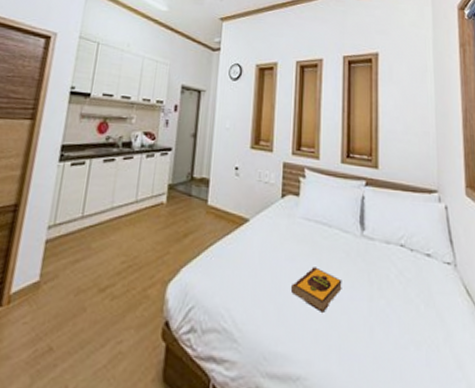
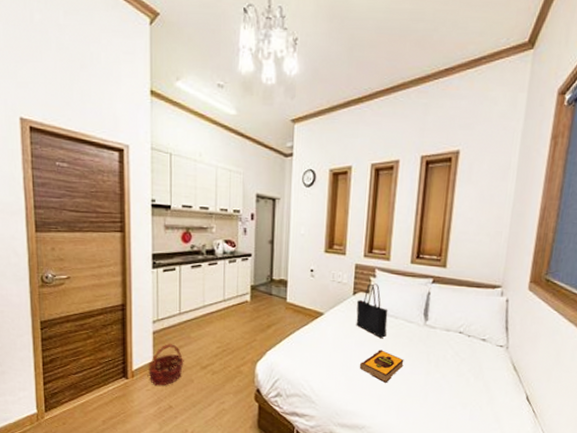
basket: none [29,256,79,317] -> present [147,344,184,386]
tote bag: none [285,185,321,251] -> present [356,283,388,338]

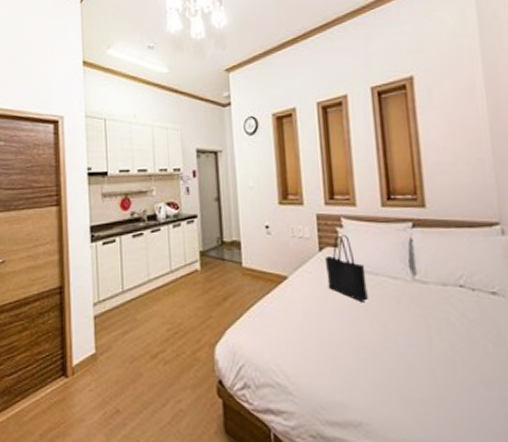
basket: present [147,344,184,386] -> none [89,329,131,384]
hardback book: present [359,350,404,383] -> none [340,317,397,361]

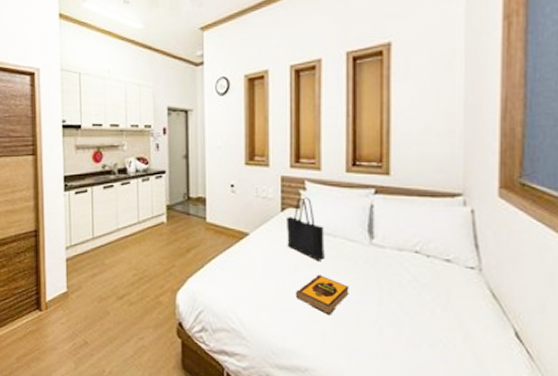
hardback book: none [340,317,397,361] -> present [295,275,349,315]

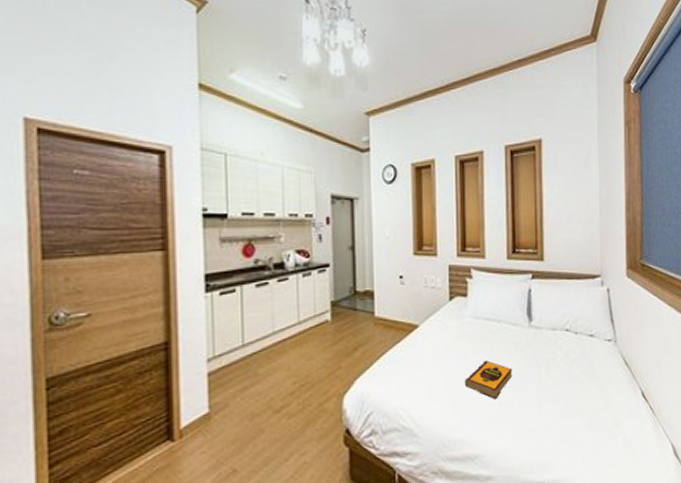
tote bag: present [285,197,325,261] -> none [454,285,490,347]

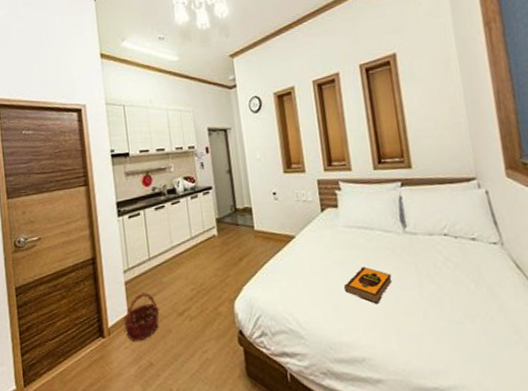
basket: none [201,386,251,445] -> present [123,292,160,341]

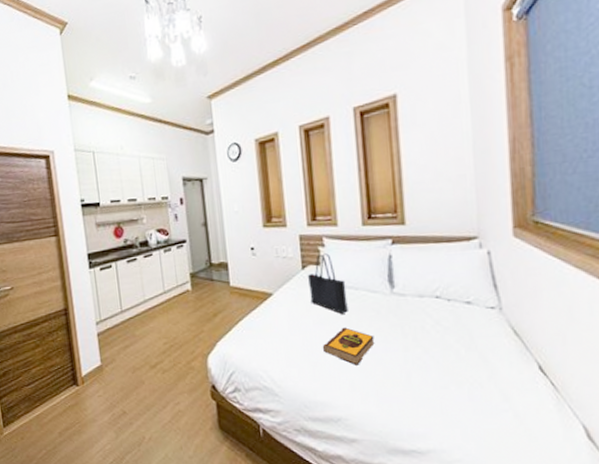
basket: present [123,292,160,341] -> none [96,344,133,391]
tote bag: none [326,196,366,254] -> present [307,253,348,314]

